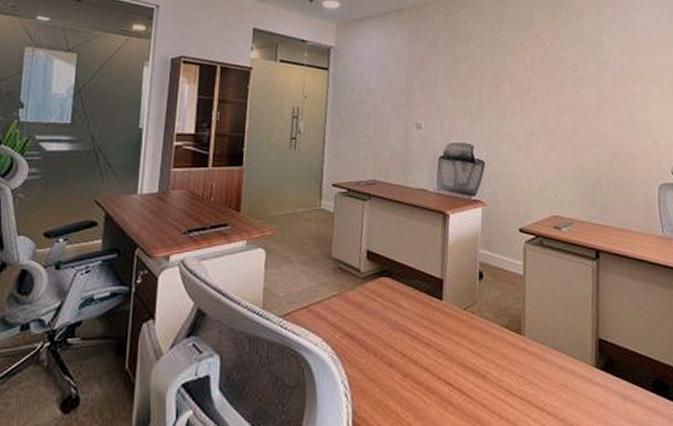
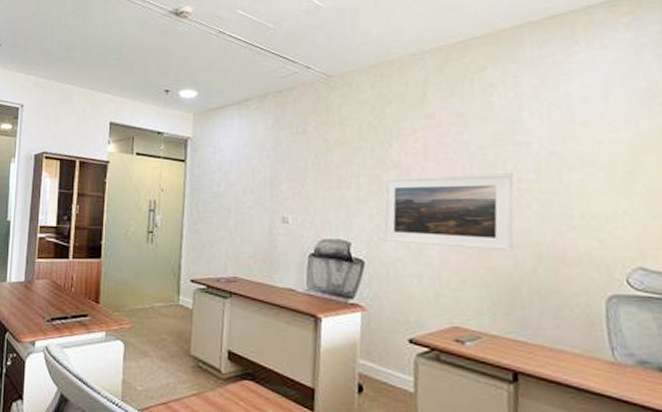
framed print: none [499,86,597,151] -> present [382,173,514,251]

